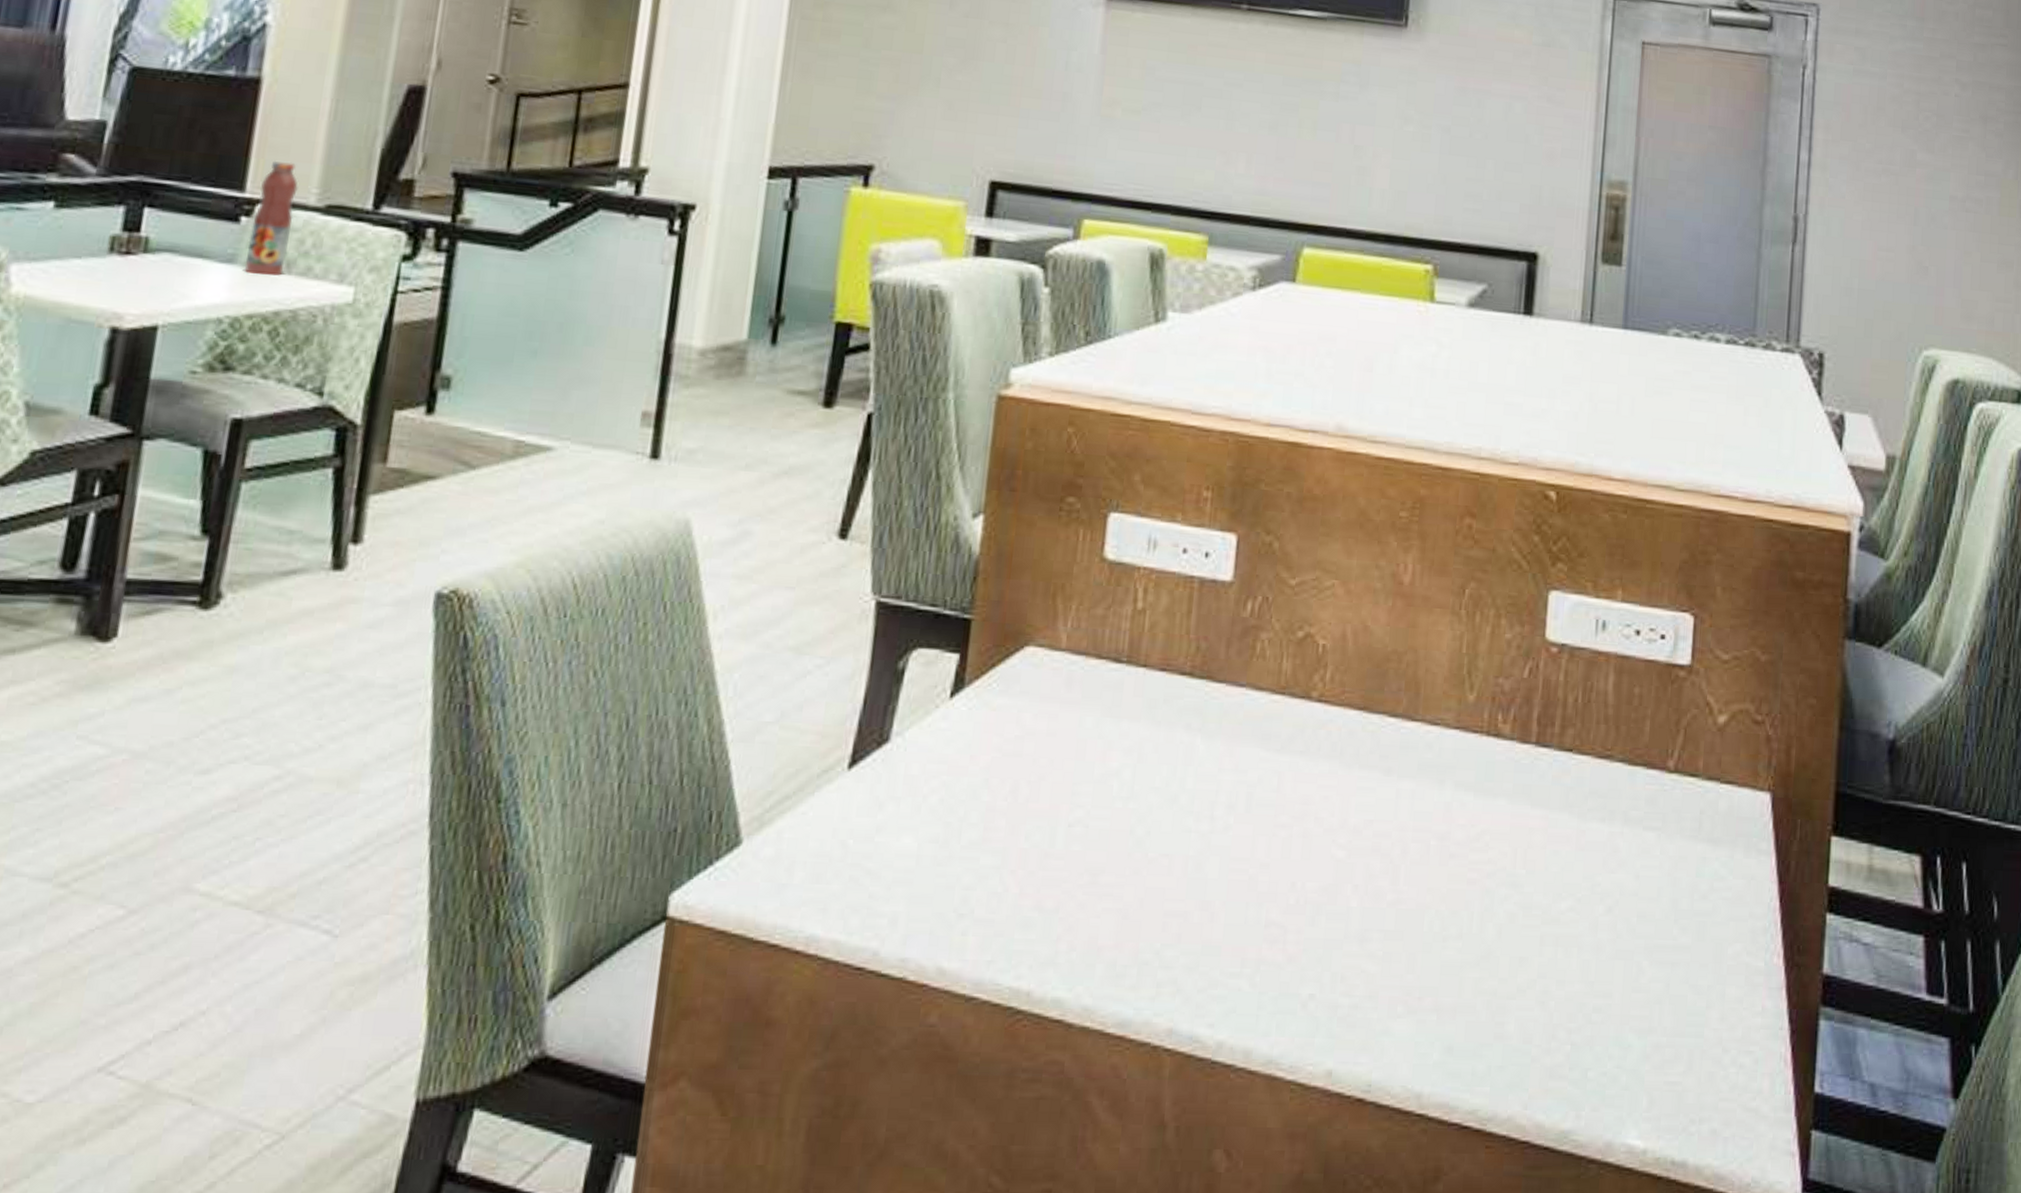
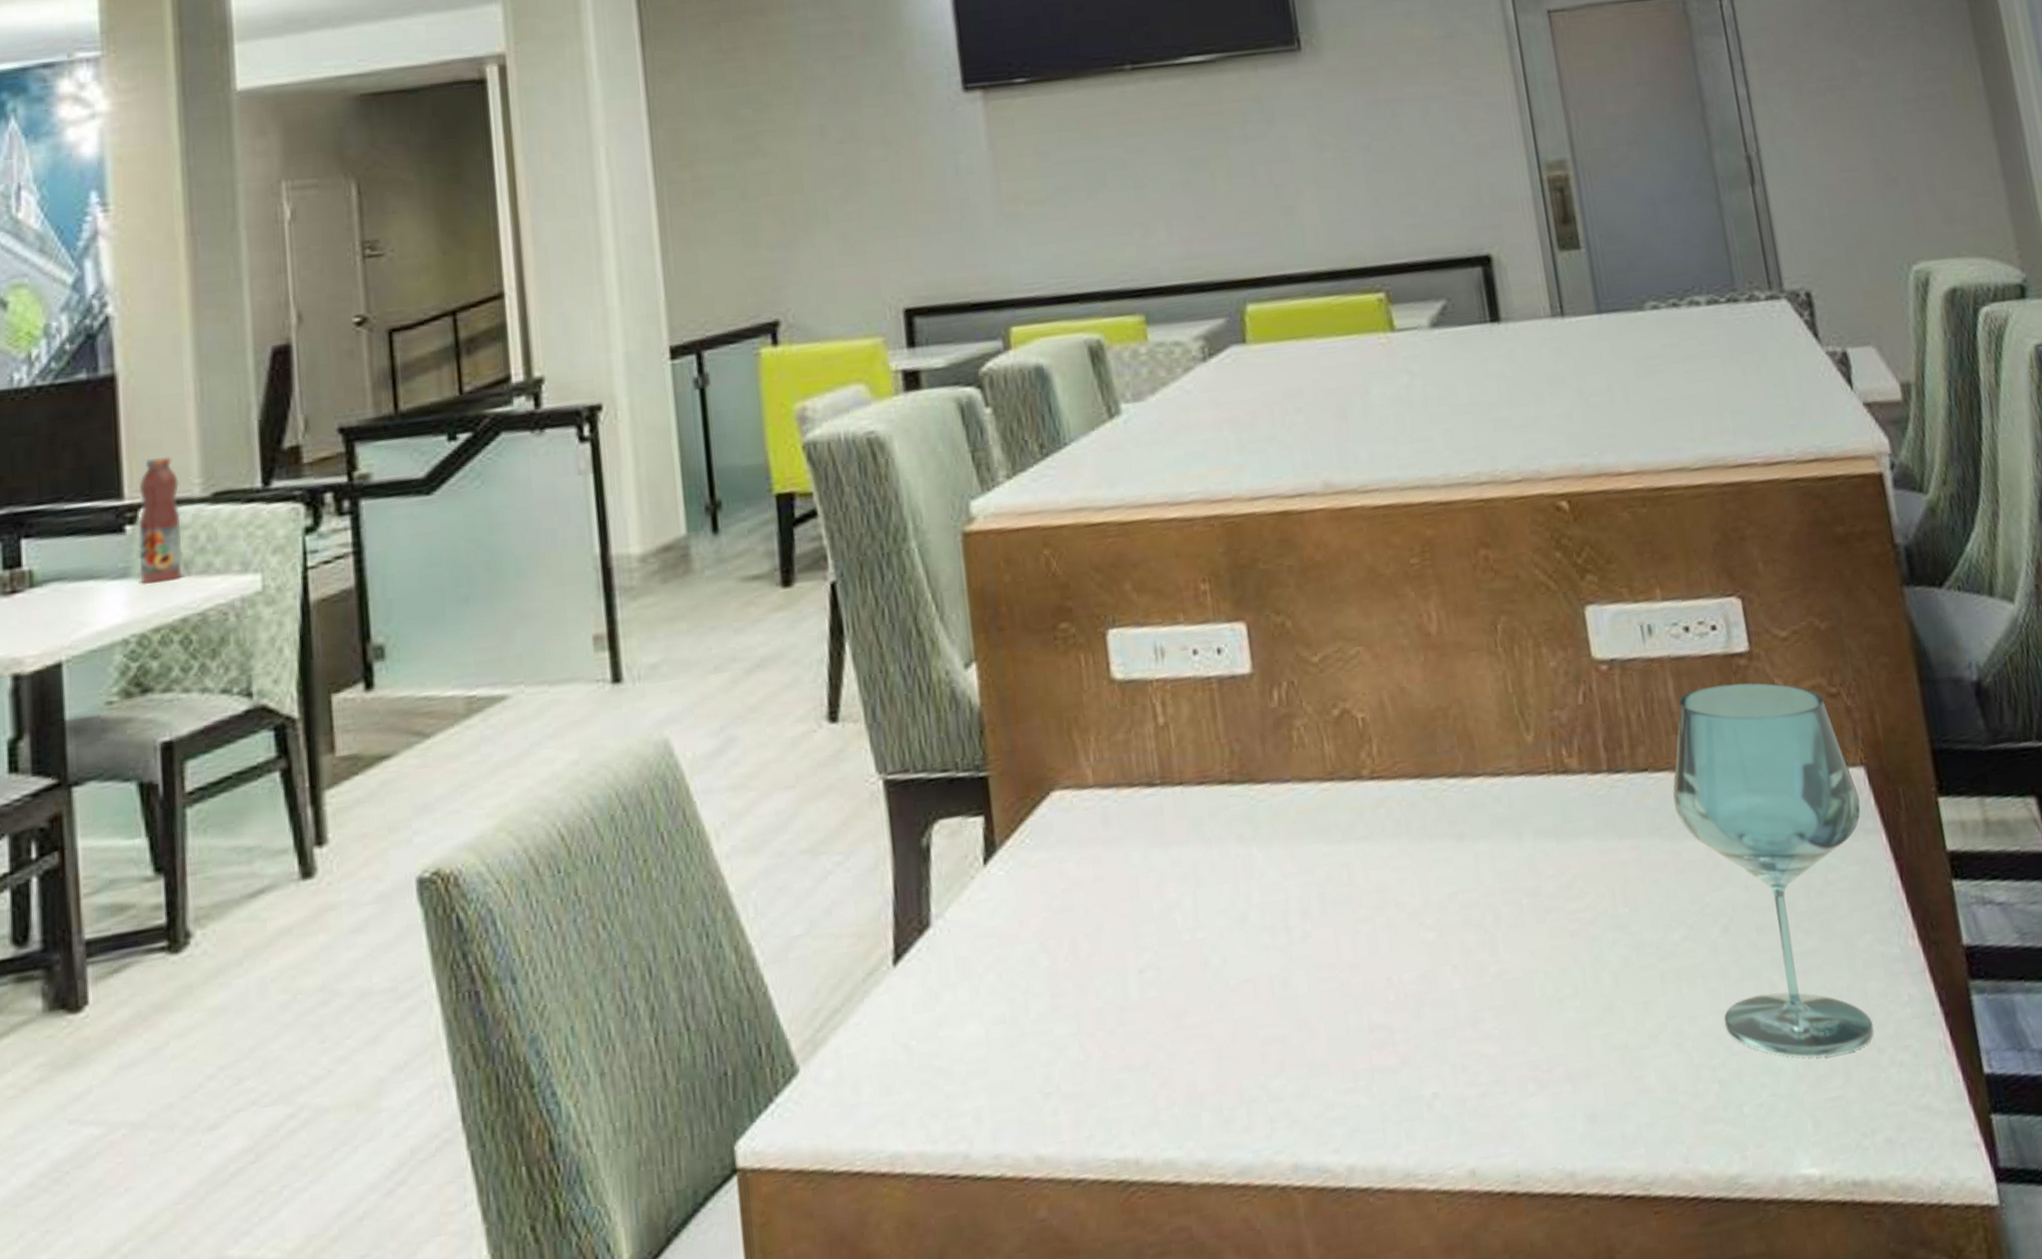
wine glass: none [1588,688,1760,1045] -> present [1672,682,1874,1057]

